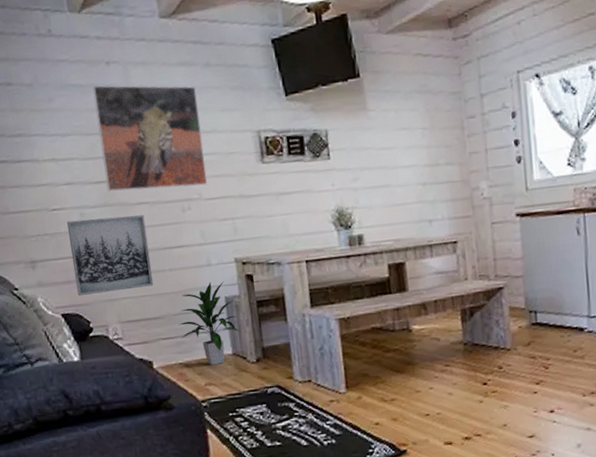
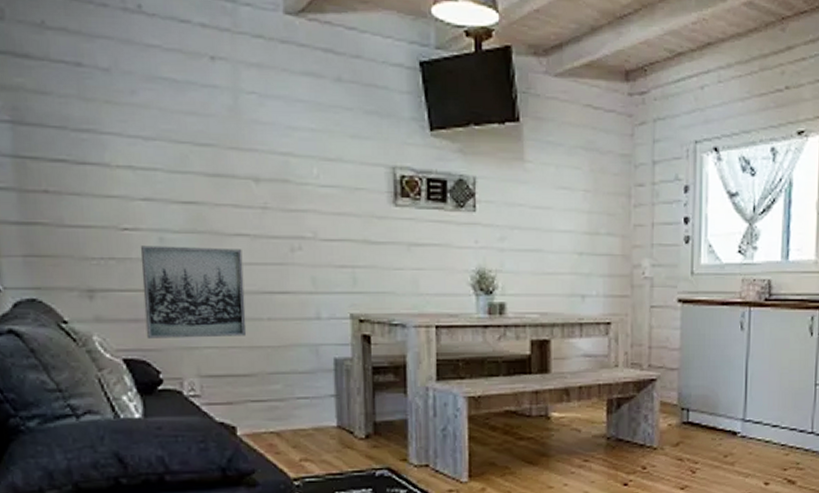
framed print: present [92,85,208,192] -> none [189,84,326,223]
indoor plant: present [178,281,241,366] -> none [272,338,350,439]

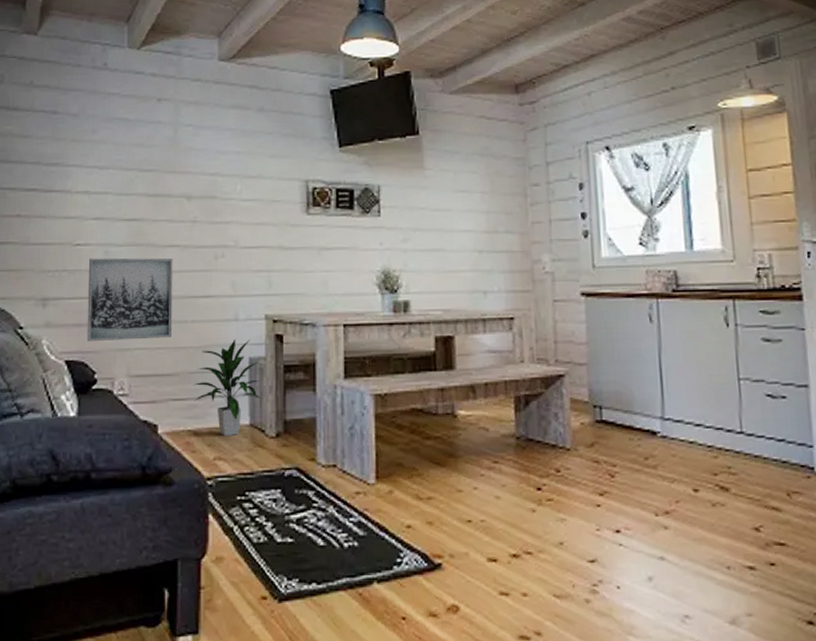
indoor plant: none [272,338,350,439] -> present [192,338,262,437]

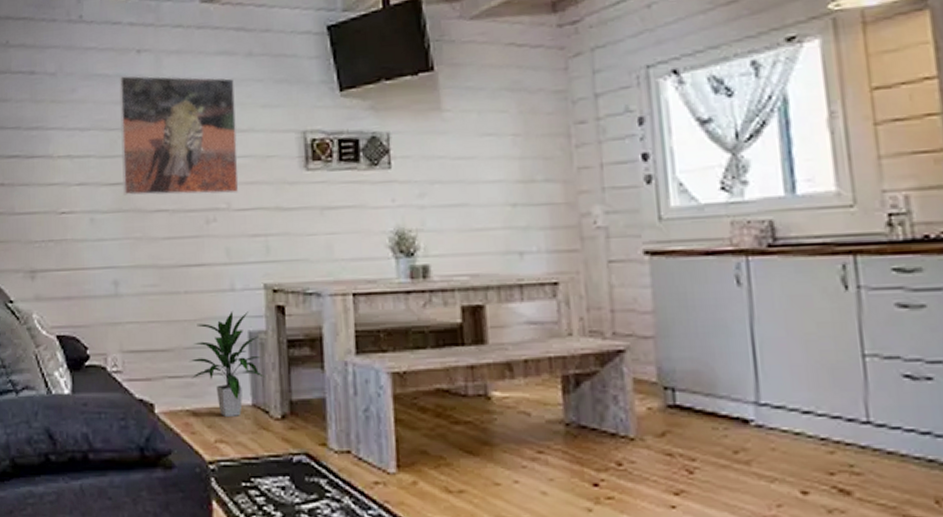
wall art: present [87,258,173,341] -> none [74,224,165,315]
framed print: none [138,121,246,233] -> present [119,75,239,195]

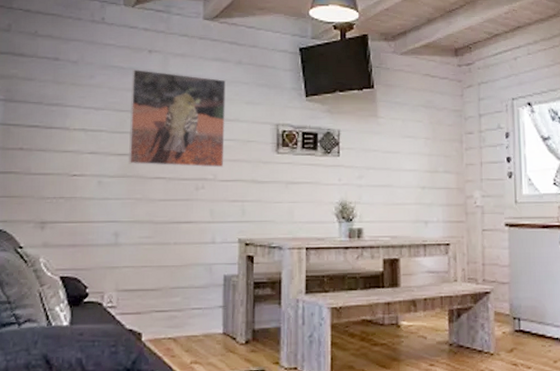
indoor plant: present [189,310,265,418] -> none [173,259,234,344]

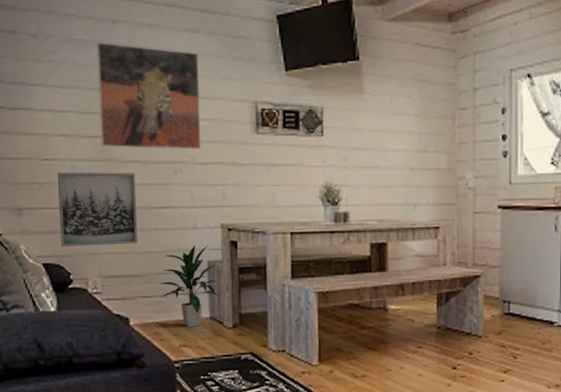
wall art: none [80,187,159,260] -> present [57,172,138,246]
indoor plant: none [173,259,234,344] -> present [158,244,220,328]

